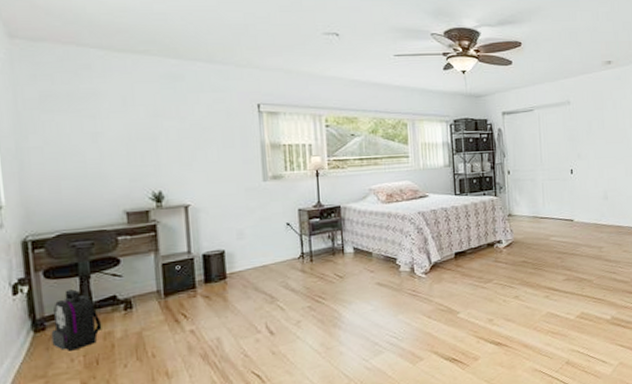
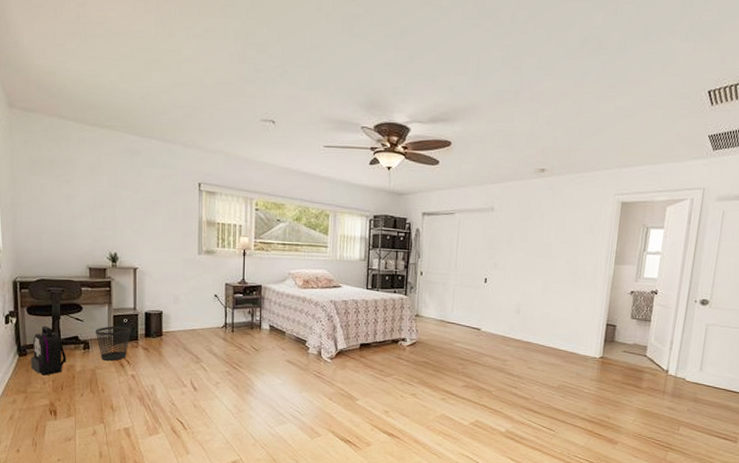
wastebasket: none [138,273,186,319] -> present [95,325,131,361]

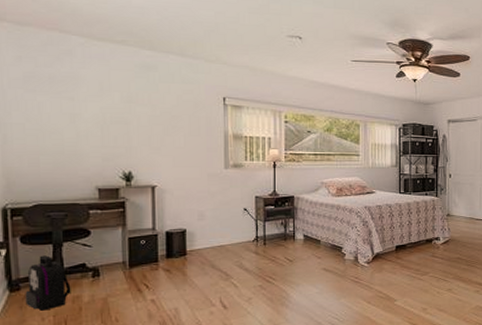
wastebasket: present [95,325,131,361] -> none [106,248,150,287]

